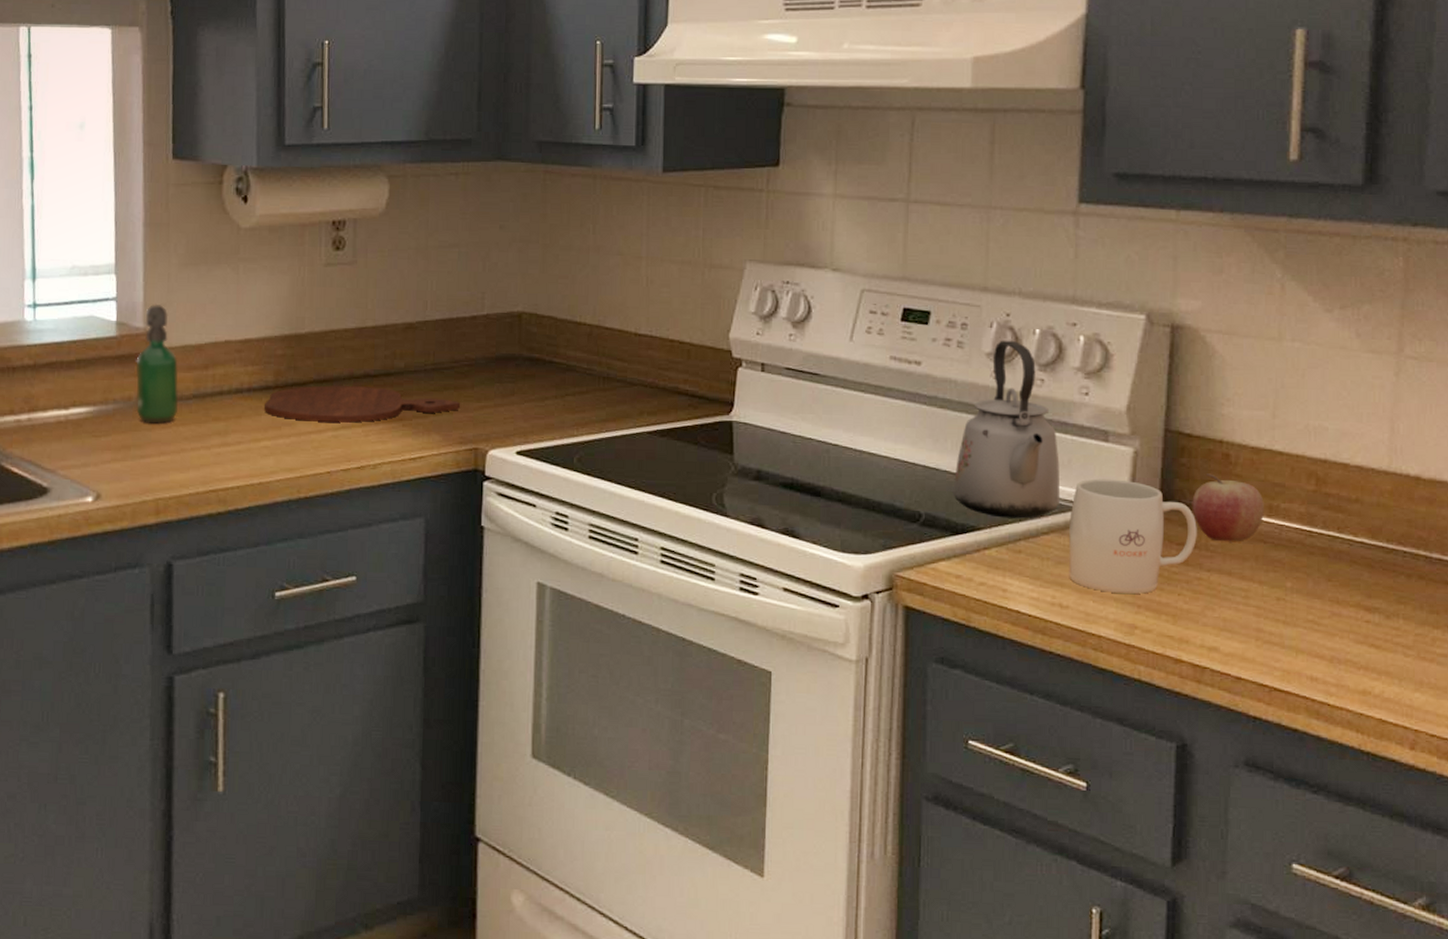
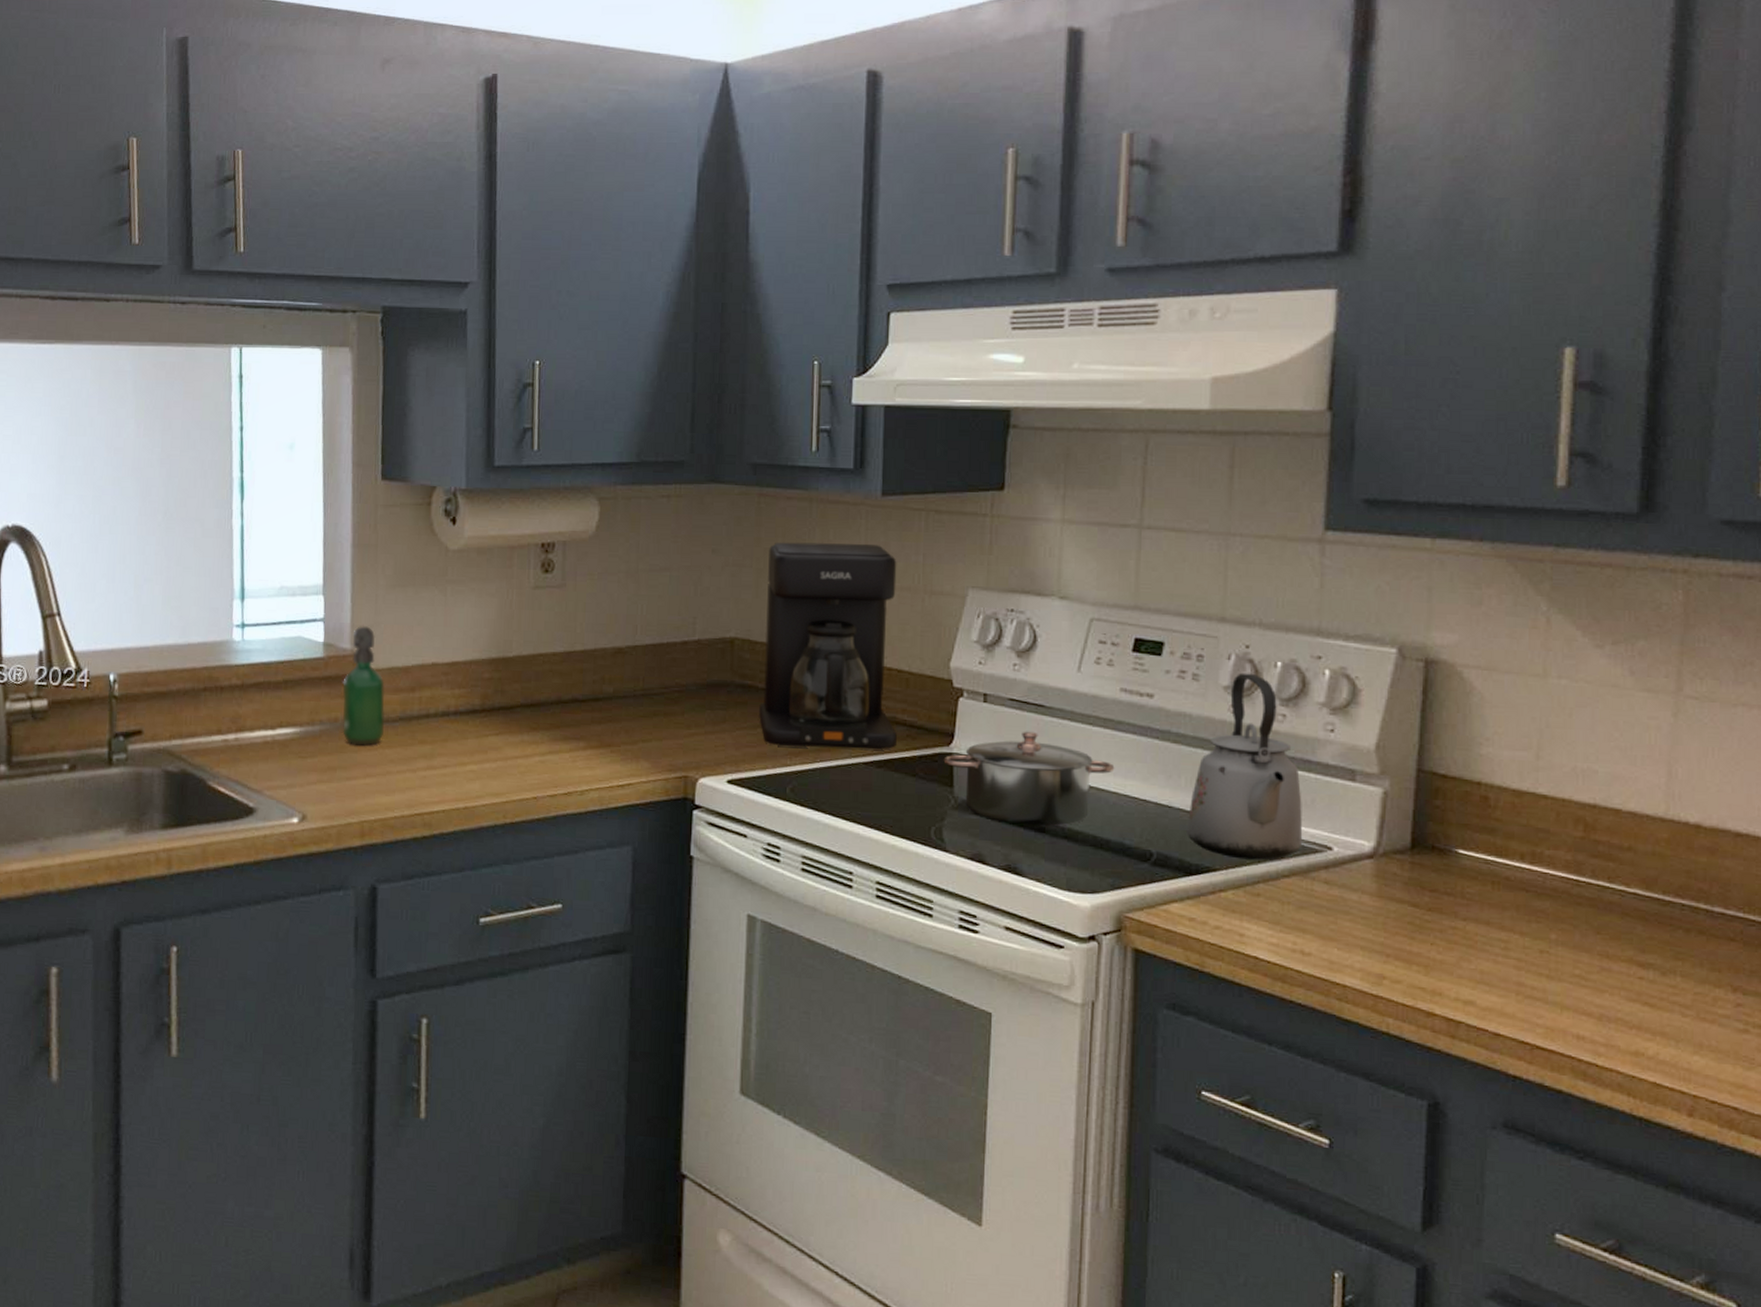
cutting board: present [263,385,461,423] -> none [470,709,671,748]
coffee maker: none [546,218,679,419] -> present [759,542,897,749]
cooking pot: none [724,399,886,491] -> present [943,731,1115,826]
mug: present [1069,478,1197,595] -> none [1311,820,1452,943]
fruit: present [1192,473,1264,542] -> none [1446,817,1526,891]

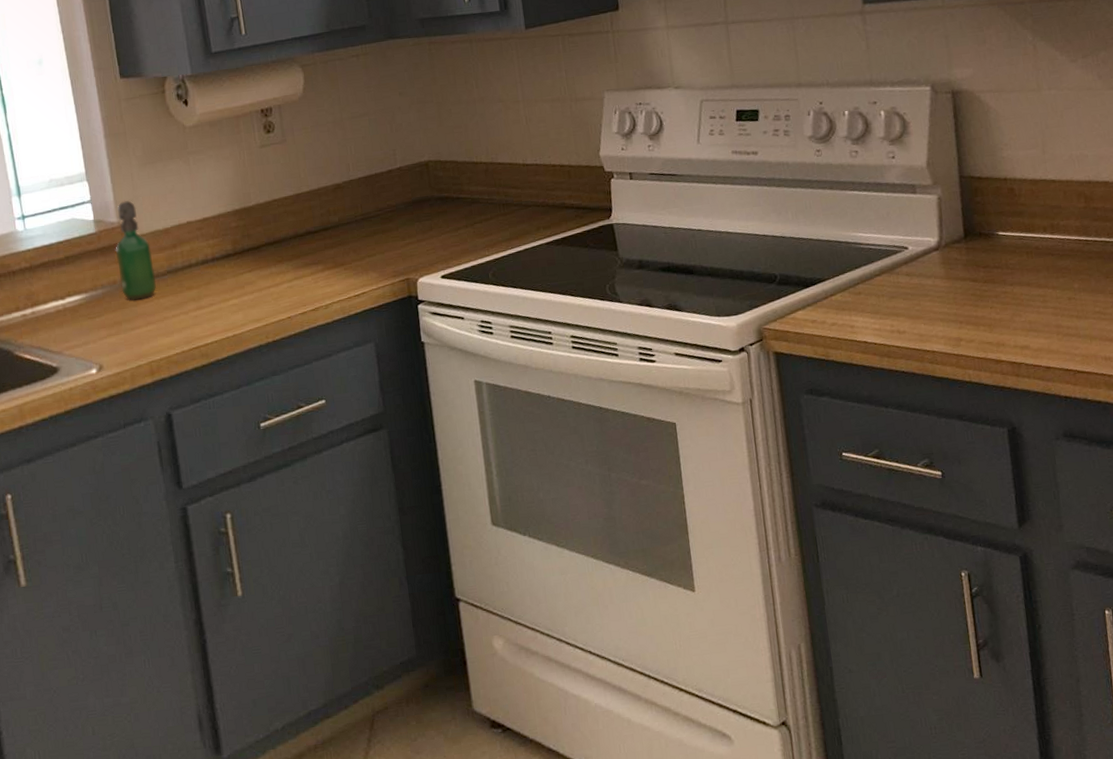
coffee maker: present [759,542,897,749] -> none [444,68,569,242]
cooking pot: present [943,731,1115,826] -> none [606,196,738,272]
kettle: present [1186,673,1303,861] -> none [798,123,886,269]

